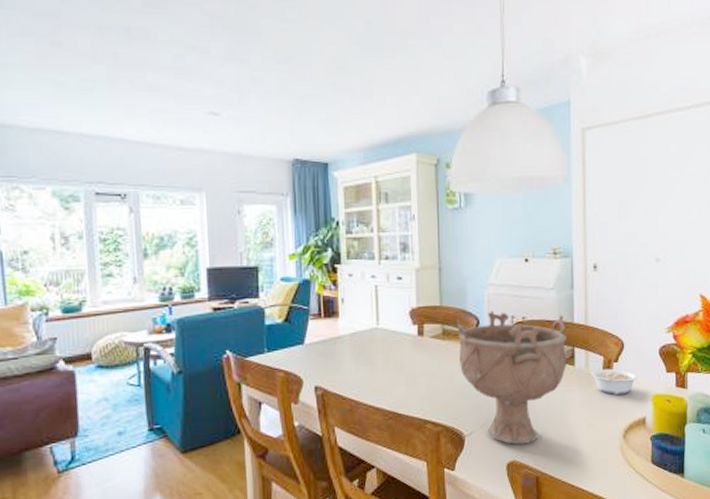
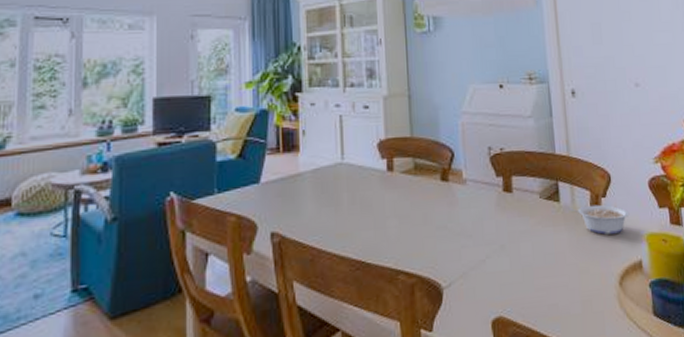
decorative bowl: present [456,310,568,445] -> none [429,141,552,297]

